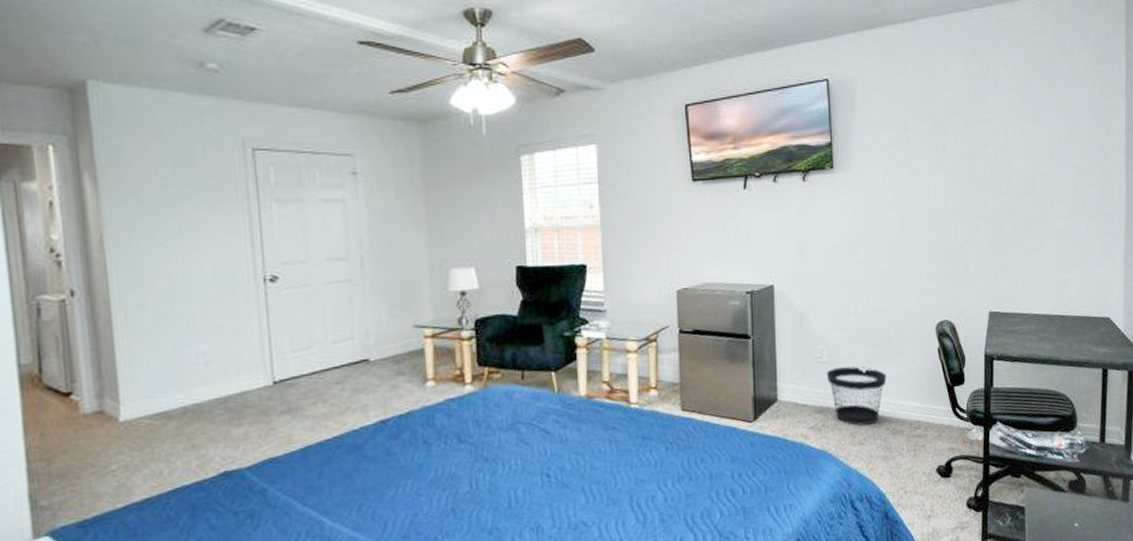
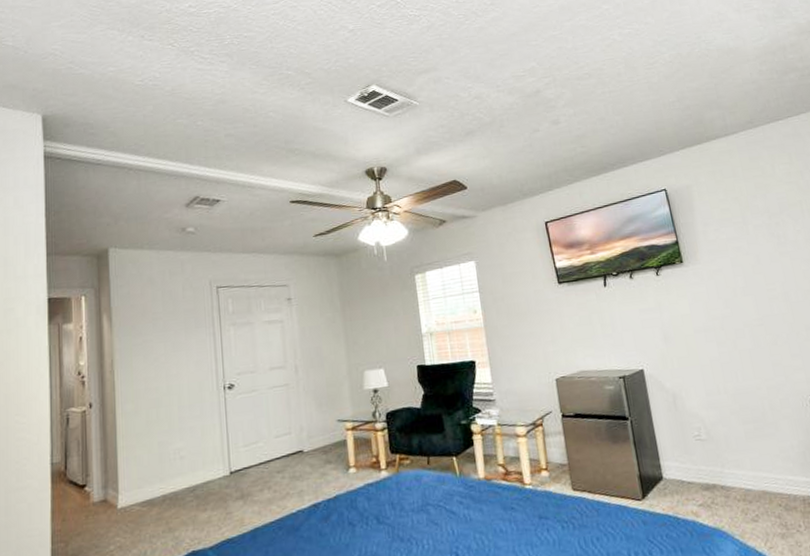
wastebasket: present [826,366,887,426] -> none [706,442,770,502]

